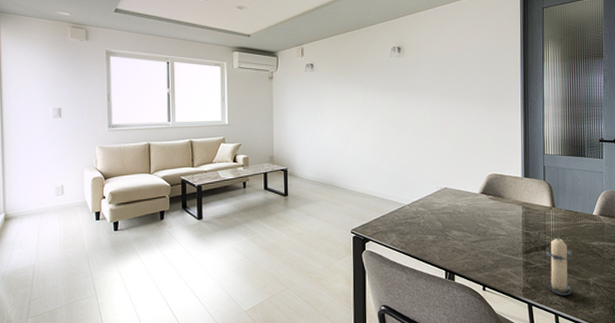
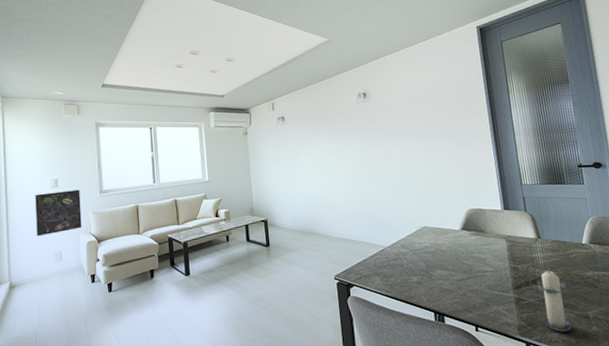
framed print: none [35,121,87,168] -> present [35,189,82,237]

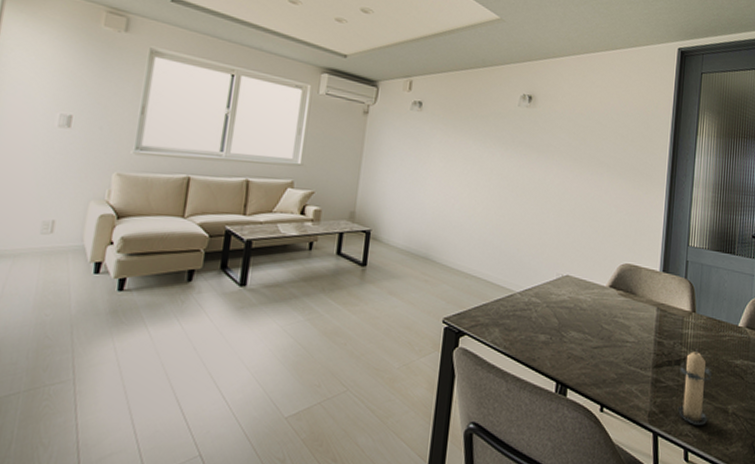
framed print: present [35,189,82,237] -> none [20,131,105,194]

